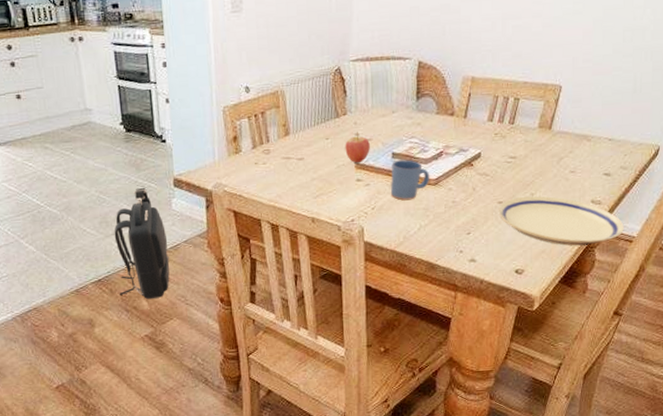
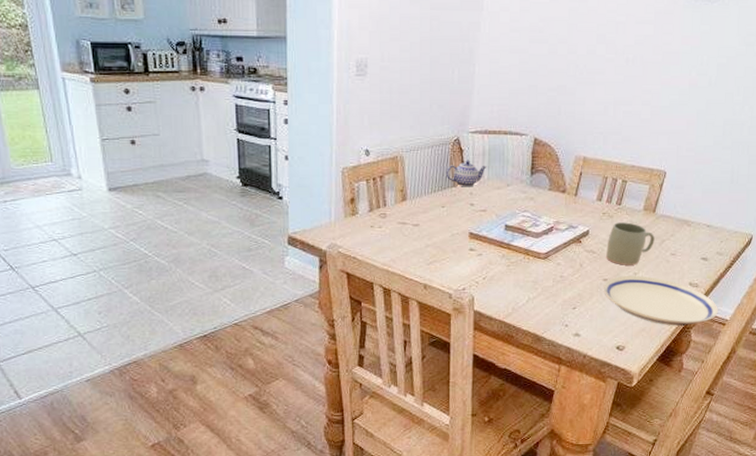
backpack: present [114,187,170,299] -> none [223,243,279,357]
teapot: none [328,89,370,118] -> present [446,160,487,187]
fruit: present [345,132,371,164] -> none [460,202,485,233]
mug: present [390,159,430,200] -> none [501,232,540,272]
mug: none [500,141,552,187] -> present [606,222,655,265]

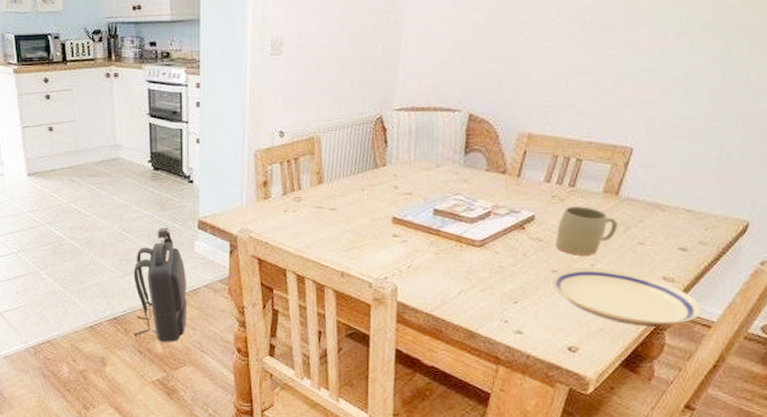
backpack: none [223,243,279,357] -> present [133,227,188,342]
teapot: present [446,160,487,187] -> none [367,139,414,169]

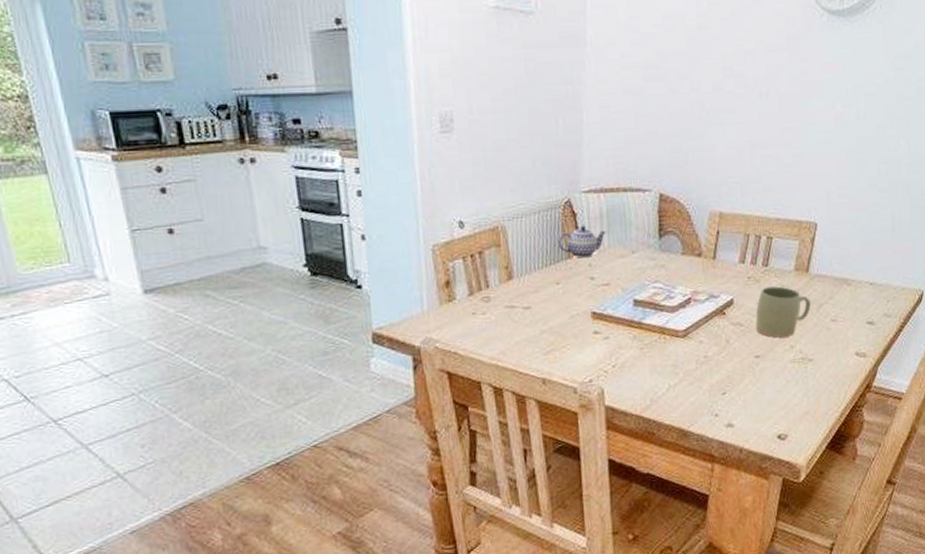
backpack: present [133,227,188,342] -> none [296,344,369,486]
teapot: none [367,139,414,169] -> present [557,225,606,259]
plate: present [551,267,701,327] -> none [755,348,892,406]

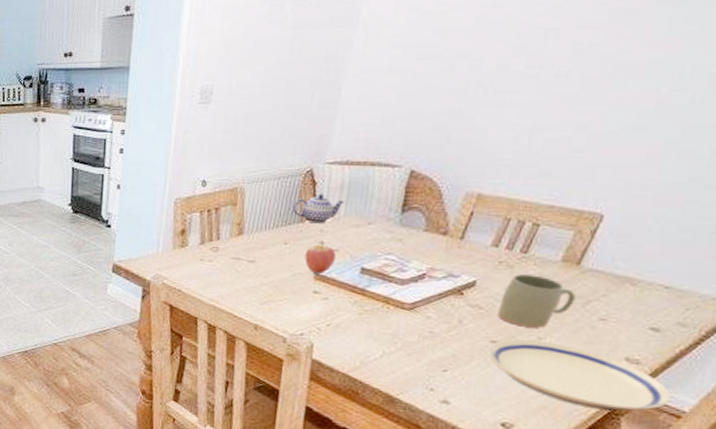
fruit: none [579,275,609,313] -> present [304,240,337,274]
plate: none [755,348,892,406] -> present [489,339,671,412]

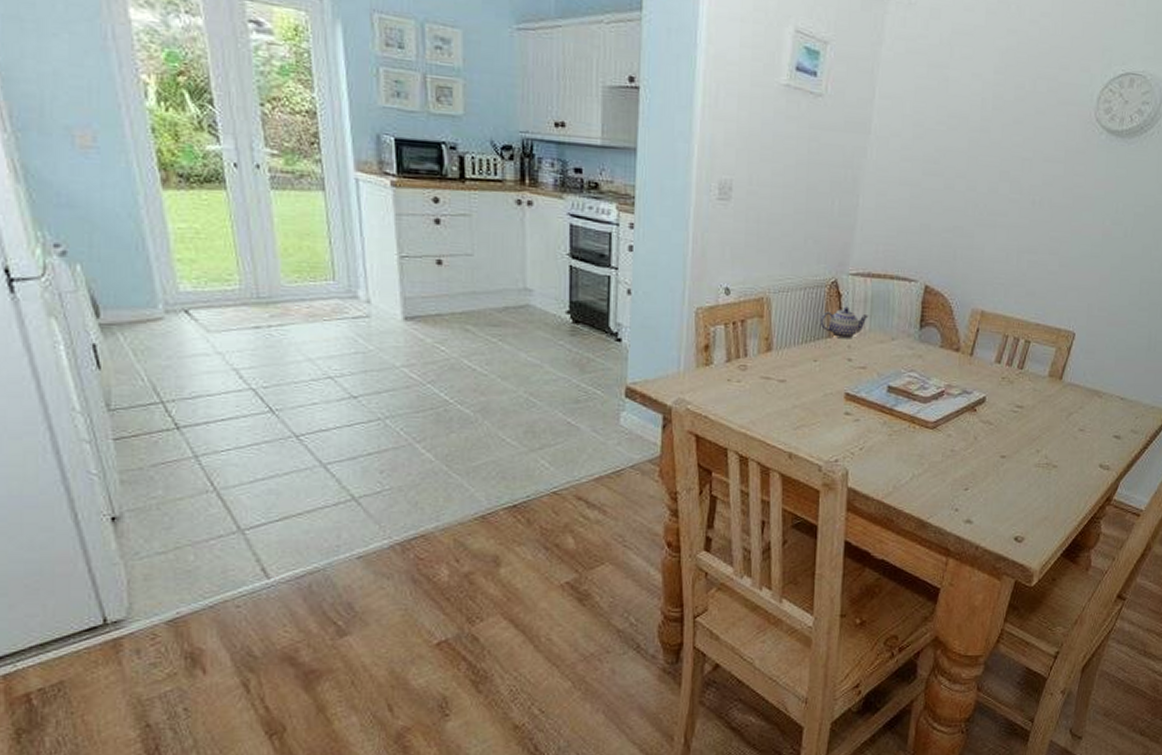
fruit: present [304,240,337,274] -> none [835,357,865,394]
plate: present [489,339,671,412] -> none [1000,453,1132,515]
mug: present [498,274,576,328] -> none [1005,389,1061,441]

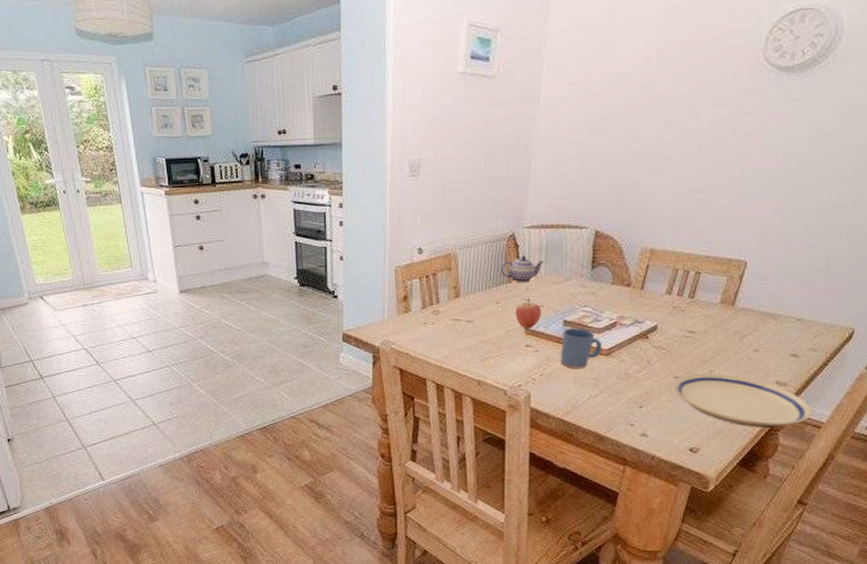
fruit: none [835,357,865,394] -> present [515,298,542,329]
mug: none [882,395,929,444] -> present [560,328,603,369]
plate: none [1000,453,1132,515] -> present [673,373,812,428]

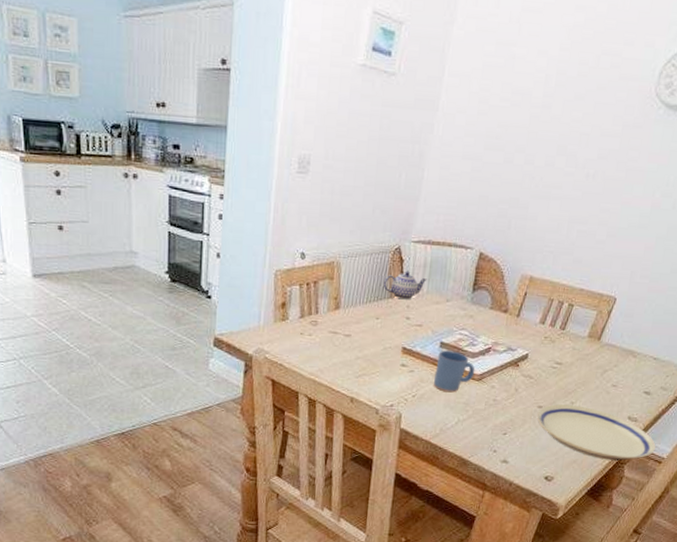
fruit: present [515,298,542,329] -> none [394,316,421,348]

